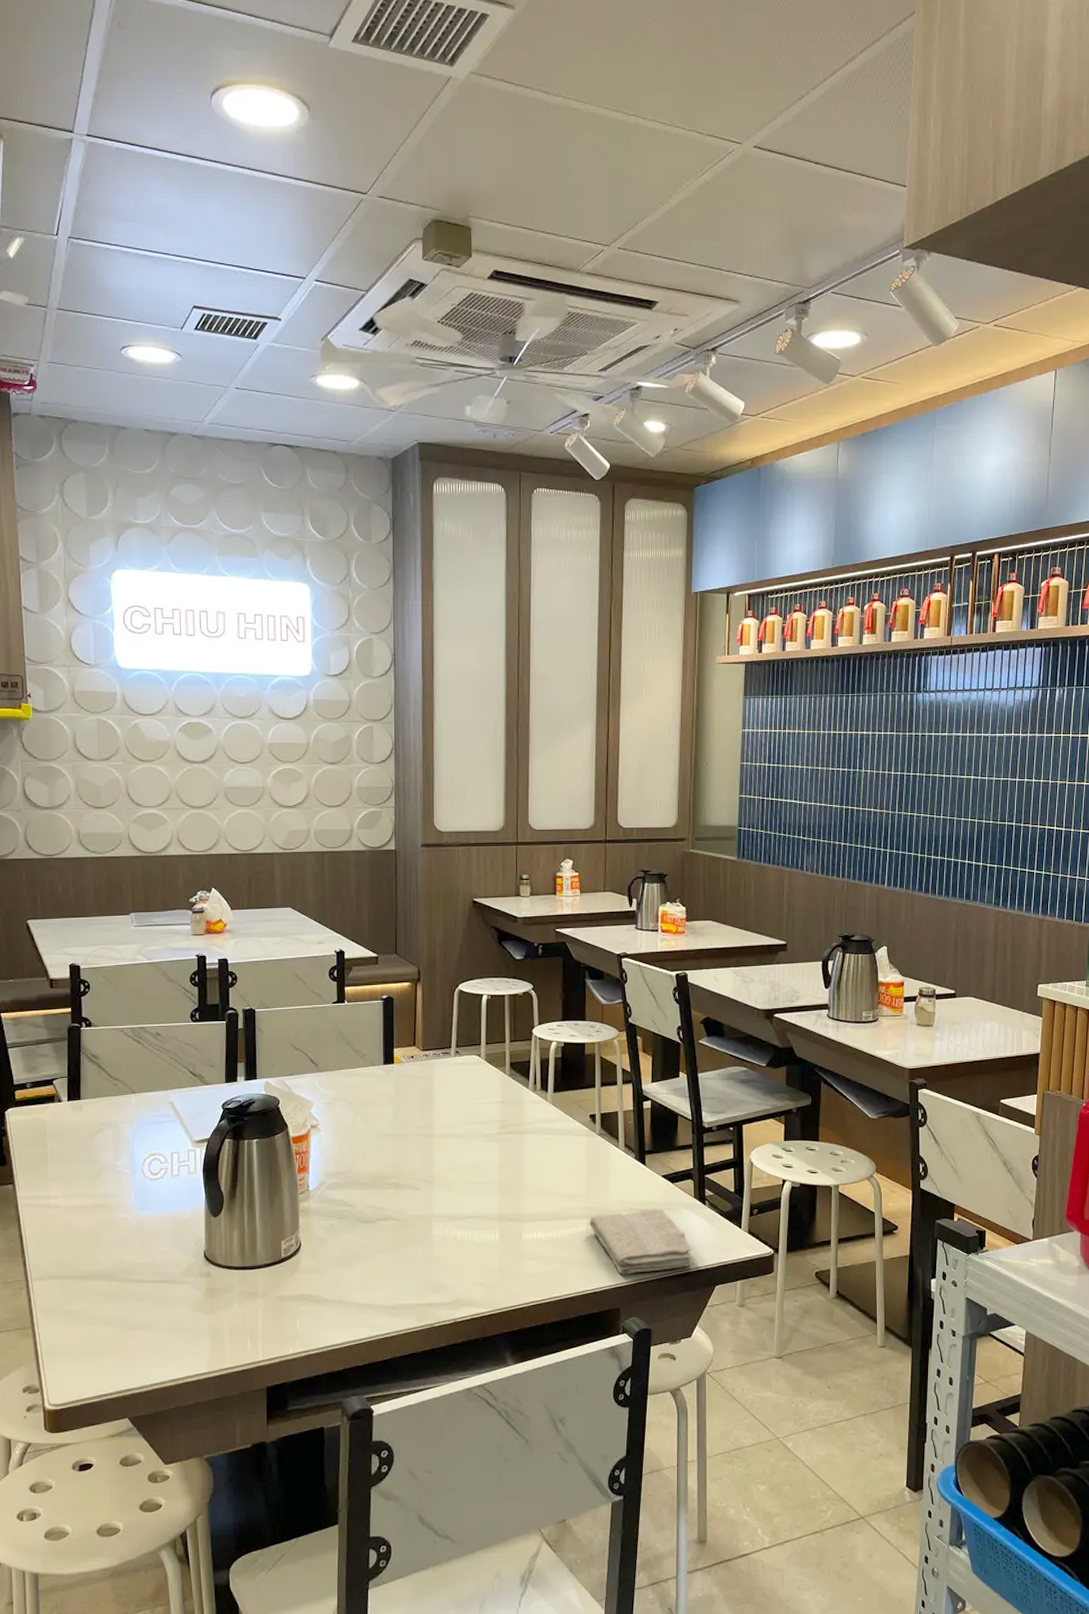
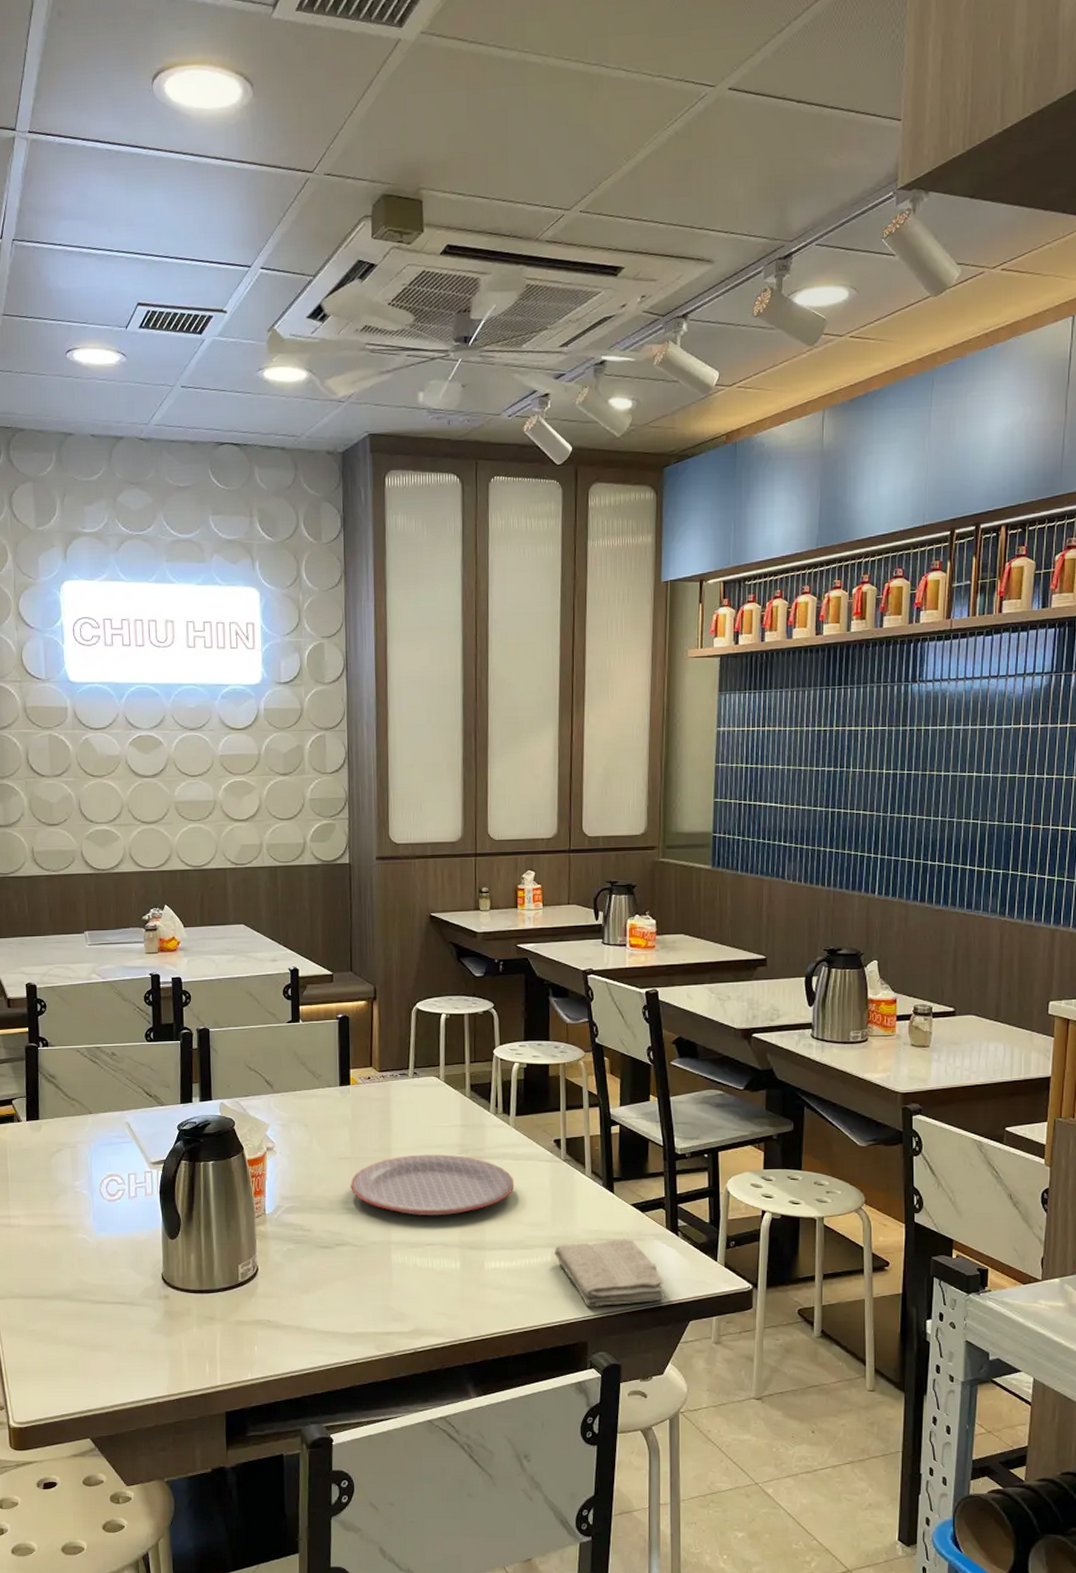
plate: none [393,1130,552,1189] -> present [350,1154,515,1215]

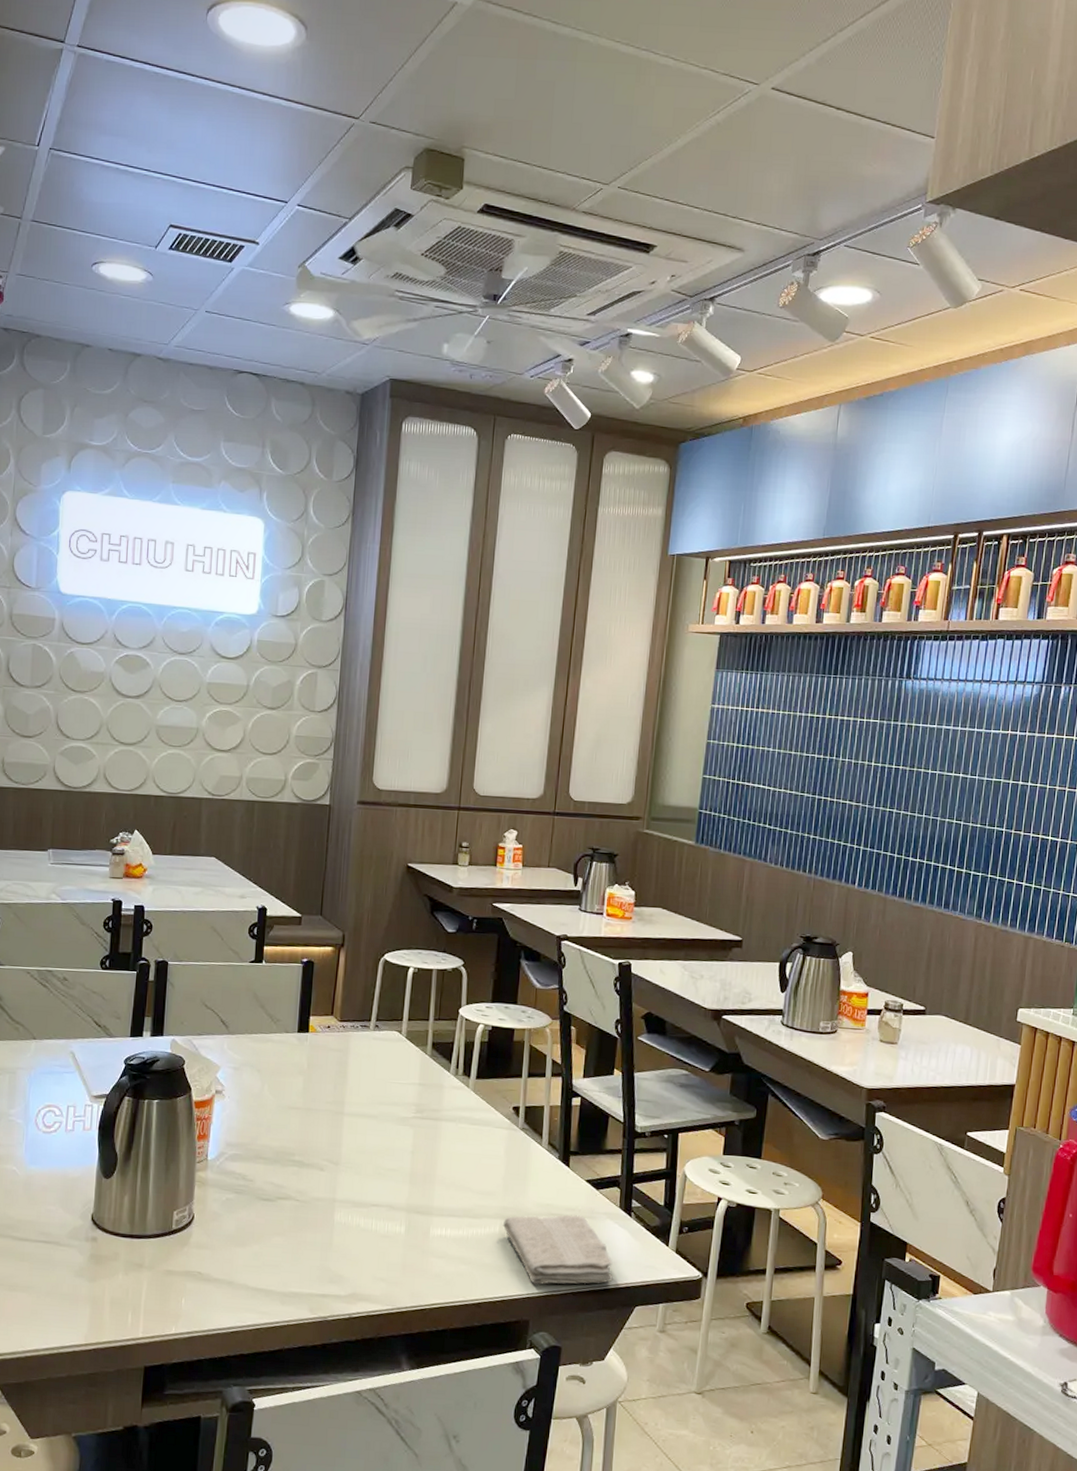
plate: present [350,1154,515,1215] -> none [299,1111,469,1176]

